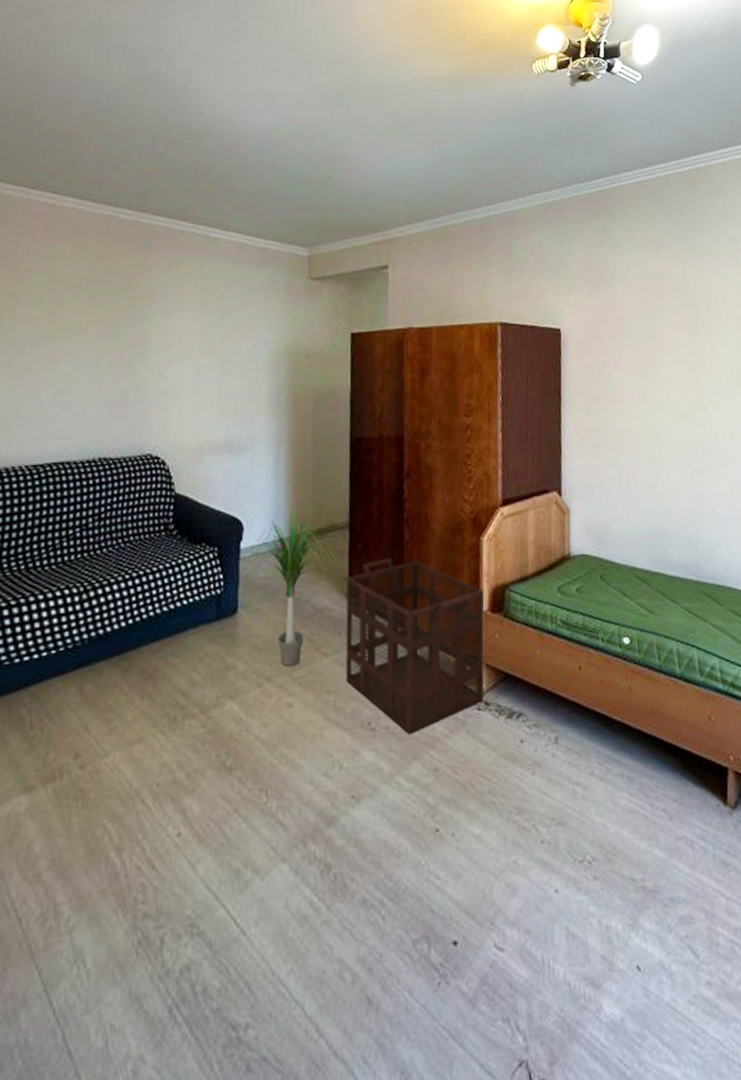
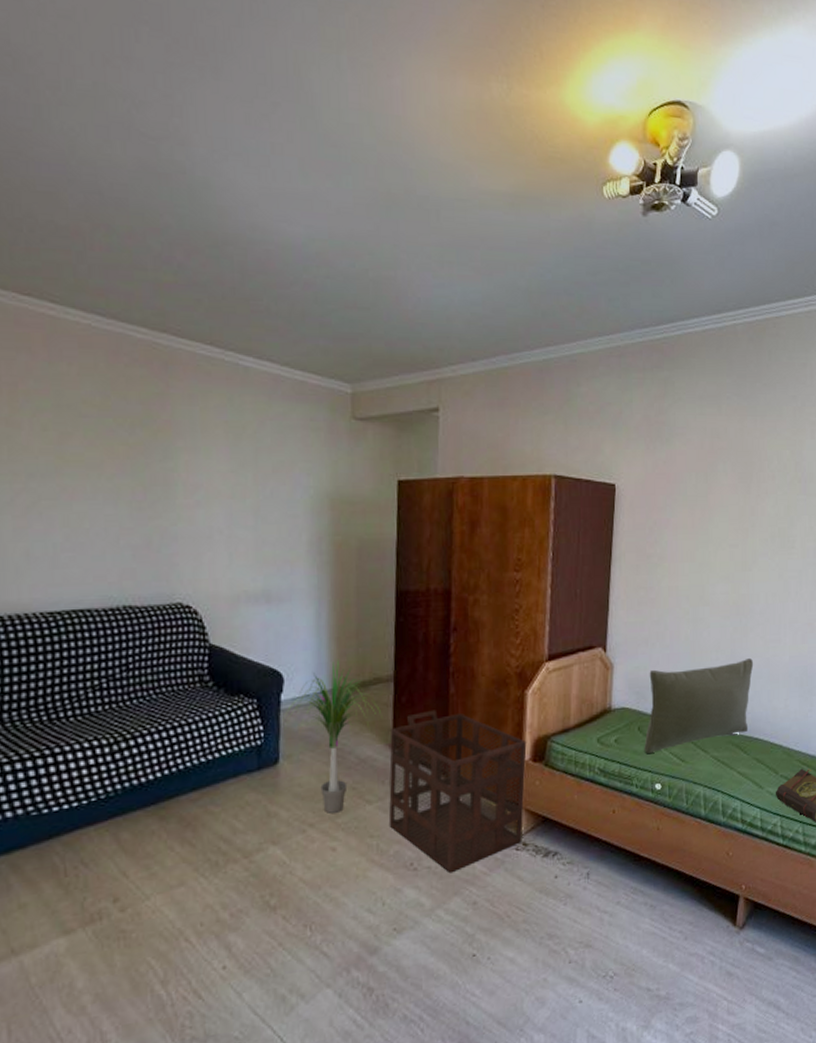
pillow: none [607,501,720,604] -> present [644,658,754,753]

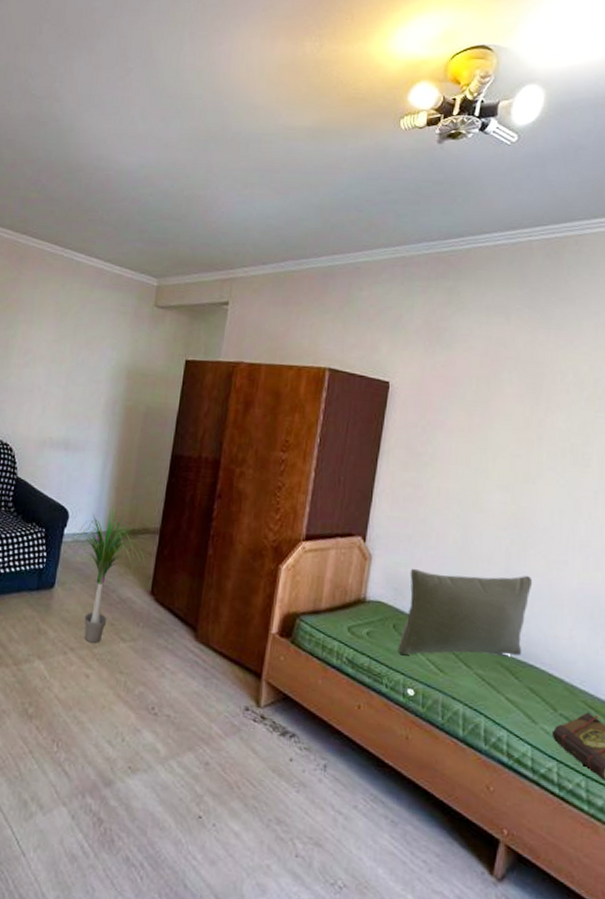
laundry basket: present [388,710,527,874] -> none [137,566,276,728]

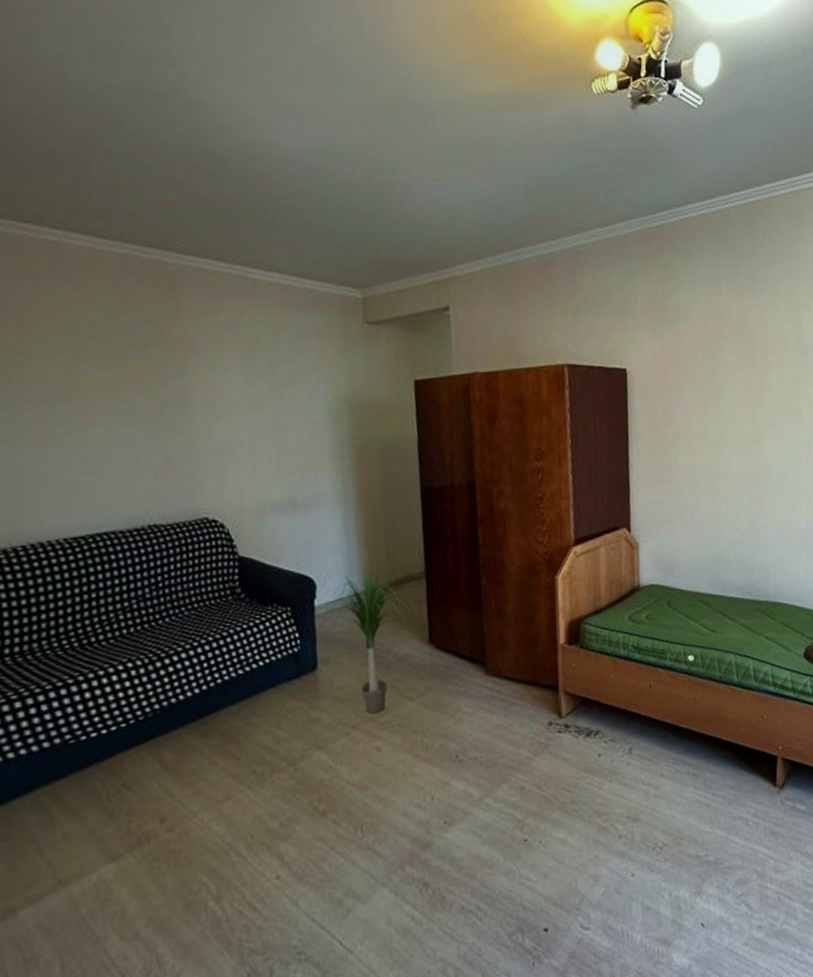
pillow: present [398,568,533,656] -> none [673,527,773,627]

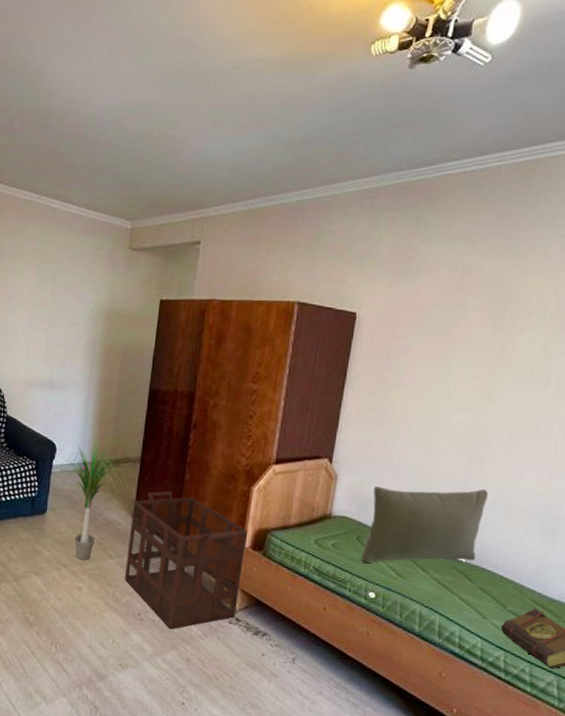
laundry basket: none [426,602,564,762] -> present [124,491,248,630]
pillow: none [673,527,773,627] -> present [361,485,489,563]

